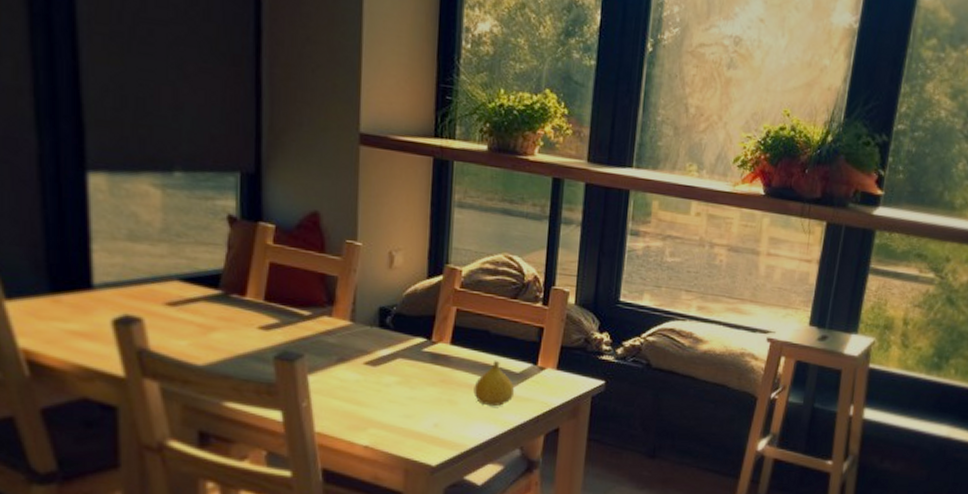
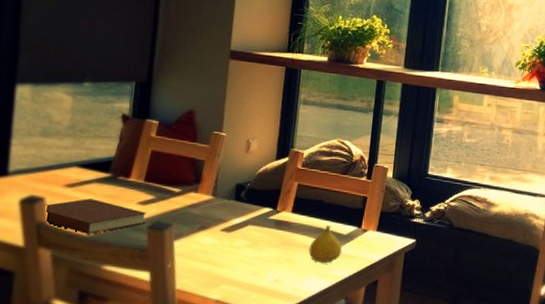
notebook: none [144,320,272,364] -> present [44,198,147,234]

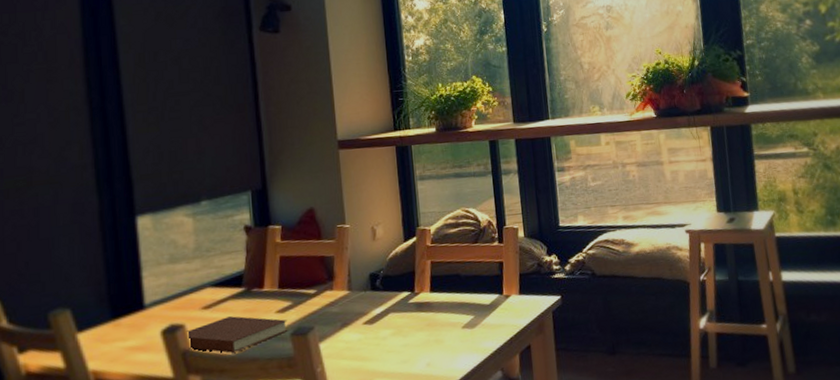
fruit: present [308,224,343,264] -> none [454,297,489,339]

